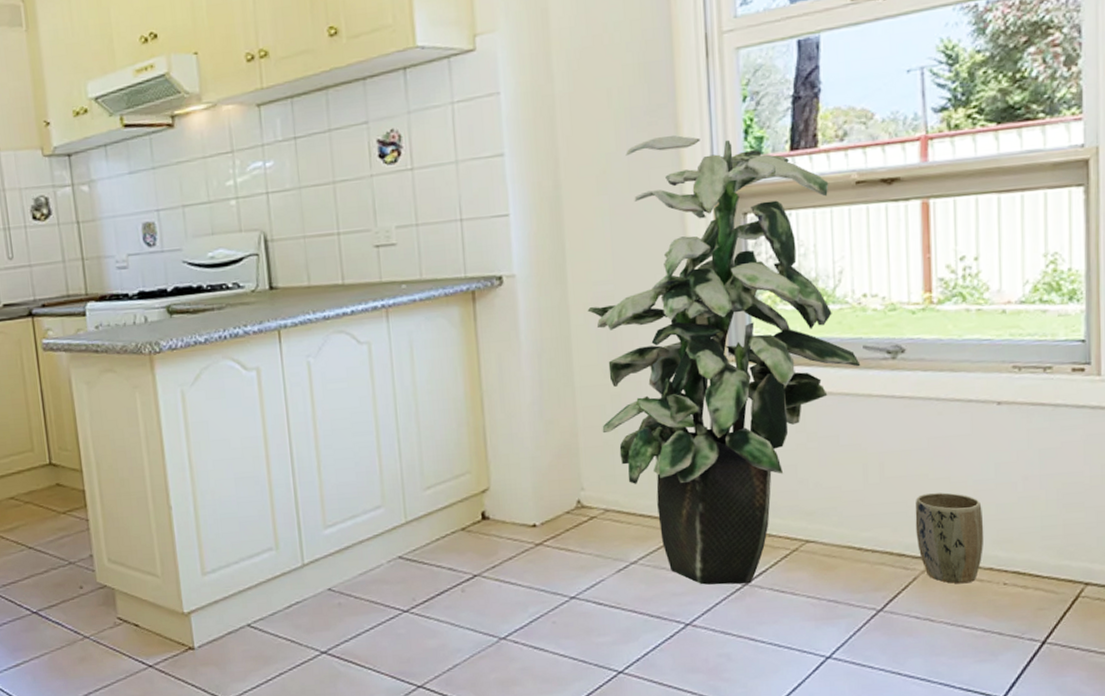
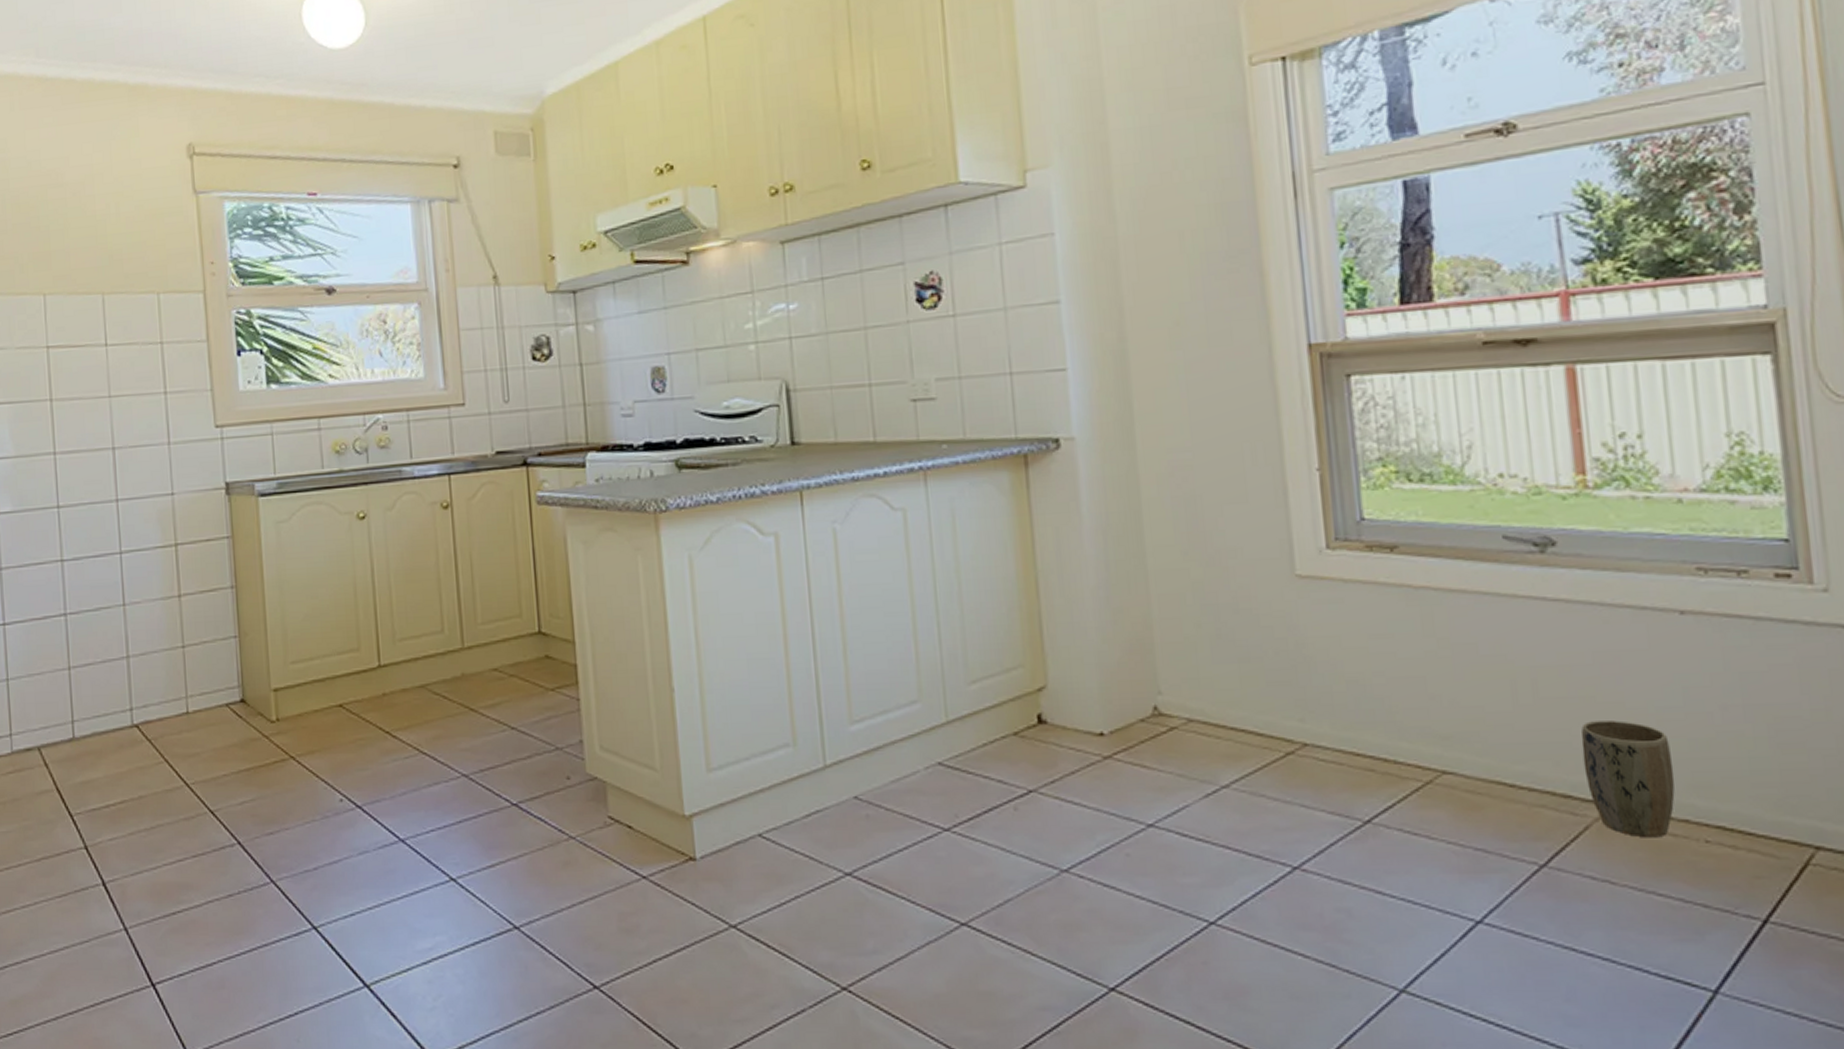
indoor plant: present [587,135,861,585] -> none [1161,284,1501,822]

